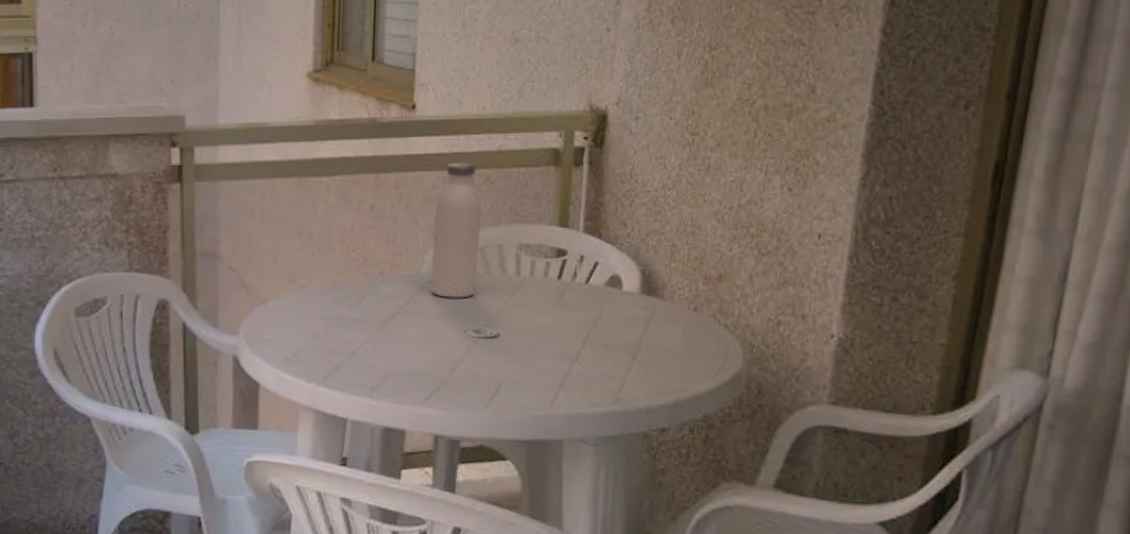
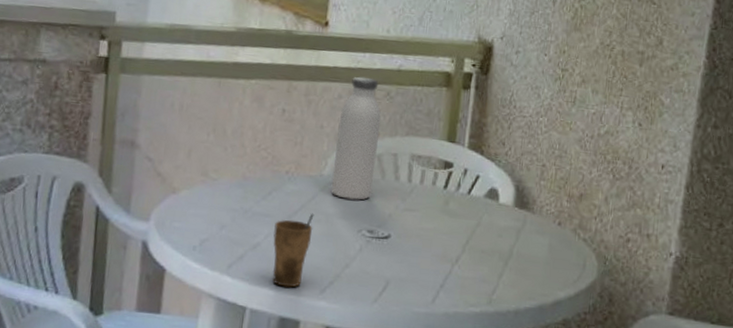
cup: none [371,315,414,396] -> present [272,213,314,288]

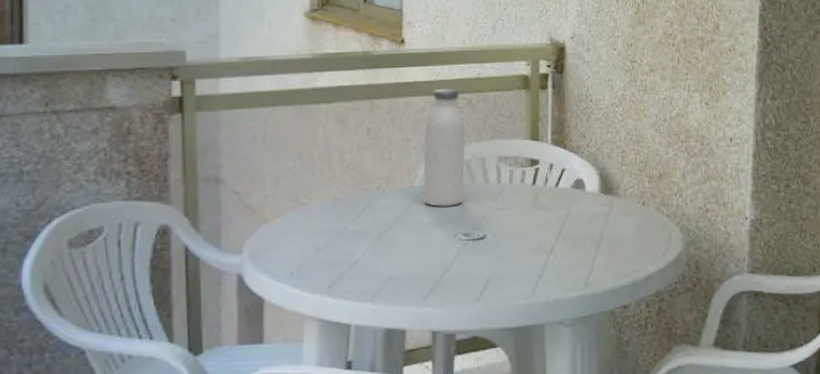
cup: present [272,213,314,288] -> none [371,224,410,299]

